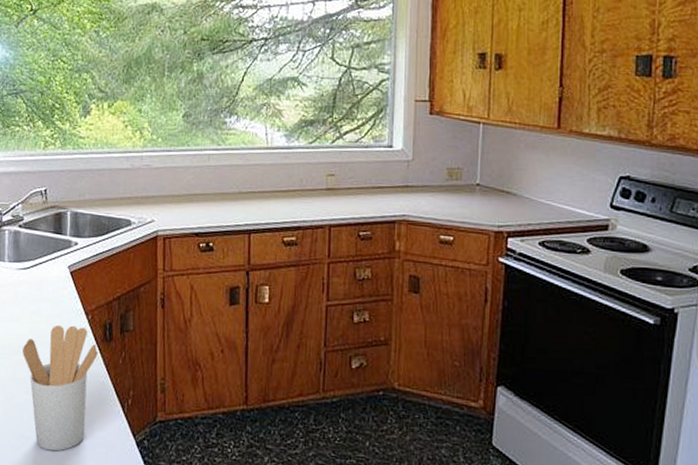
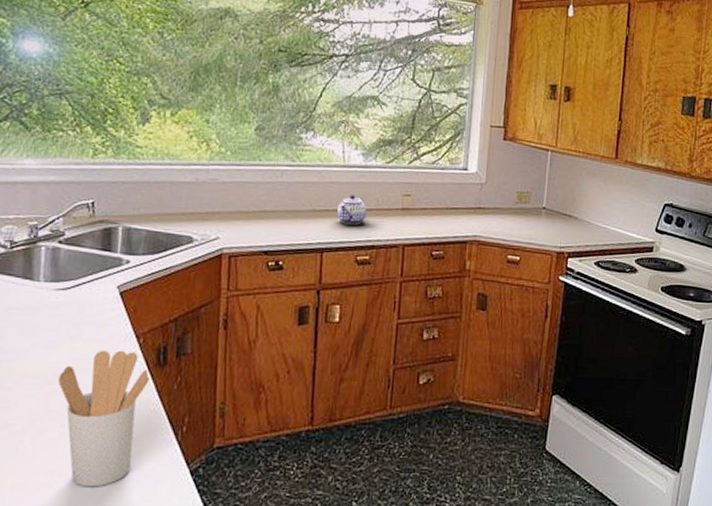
teapot: none [262,176,292,206] -> present [336,195,367,225]

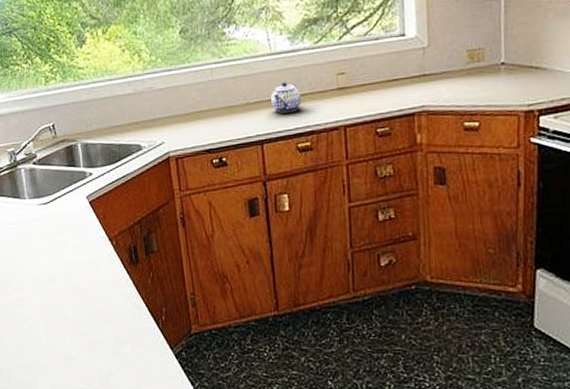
utensil holder: present [58,350,150,487] -> none [55,252,127,369]

